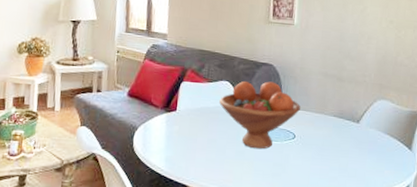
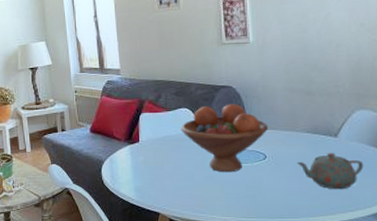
teapot: none [322,137,378,173] -> present [297,153,364,190]

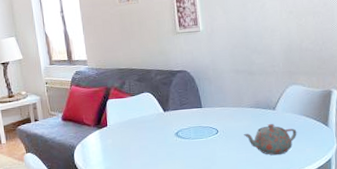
fruit bowl: present [181,103,268,173] -> none [144,86,219,148]

